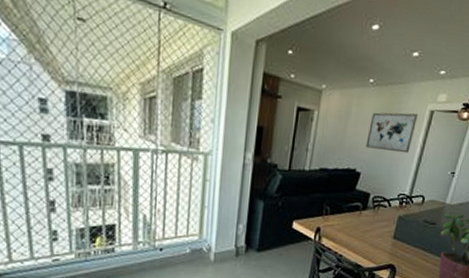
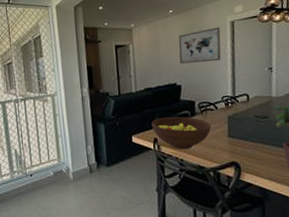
fruit bowl: none [318,206,380,245] -> present [152,116,212,150]

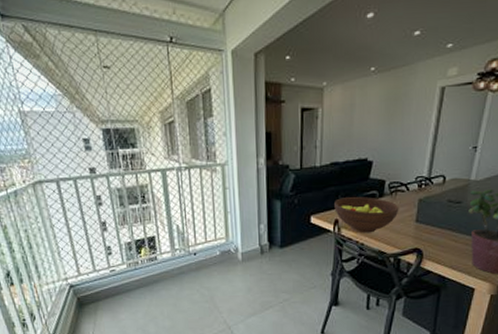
wall art: present [178,26,221,64] -> none [375,92,428,136]

